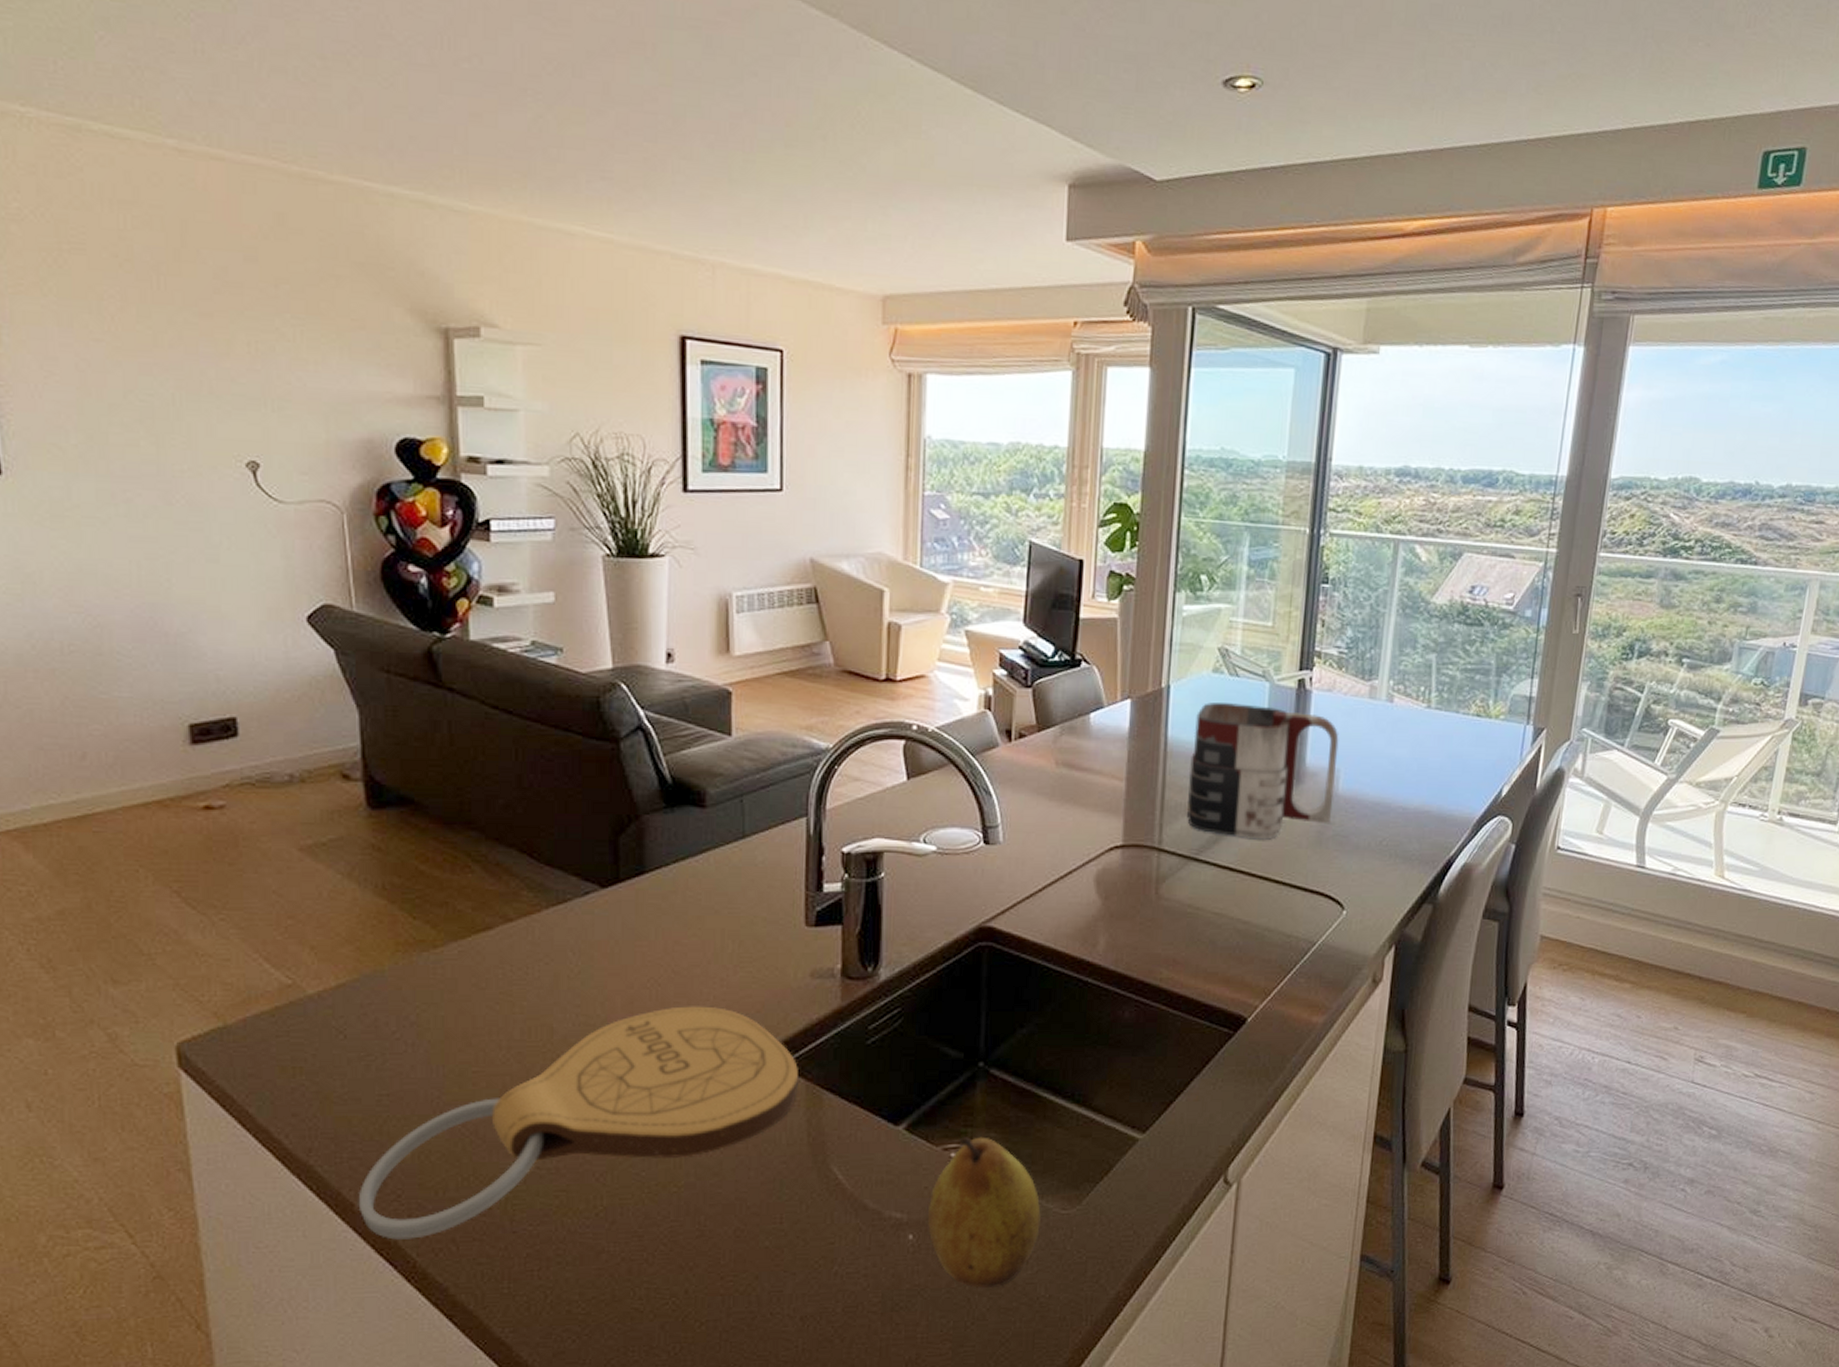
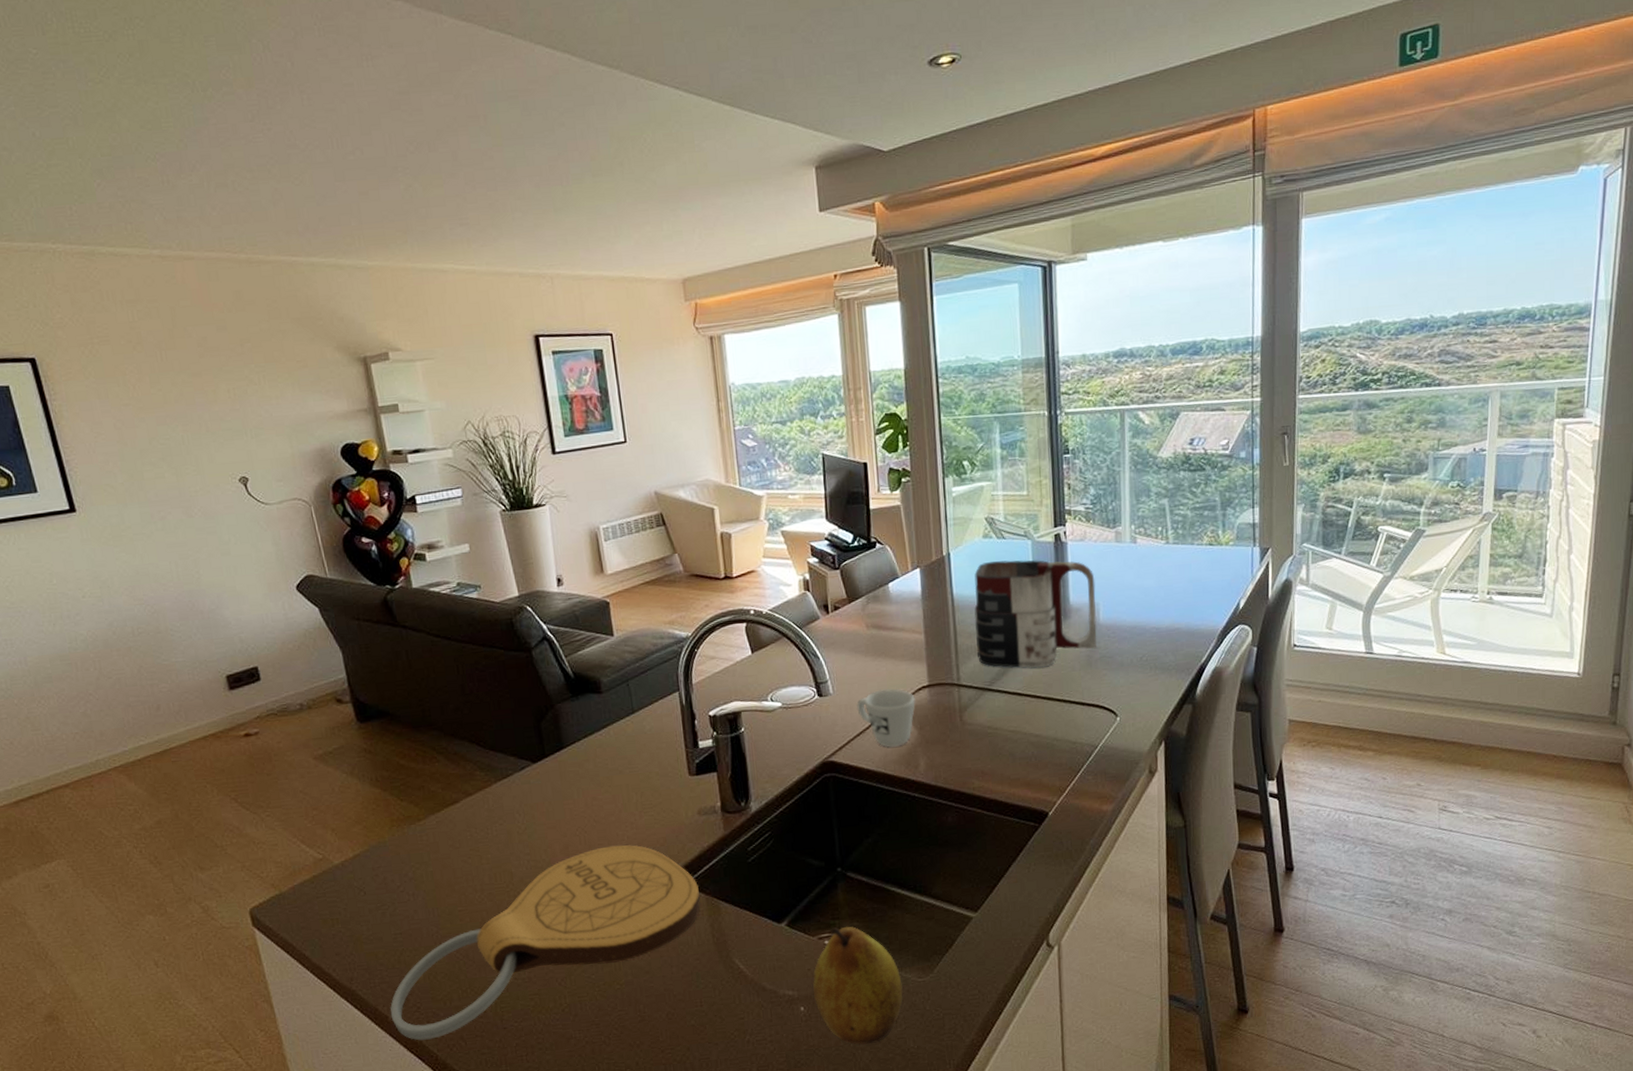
mug: none [1030,844,1104,917] -> present [857,688,915,747]

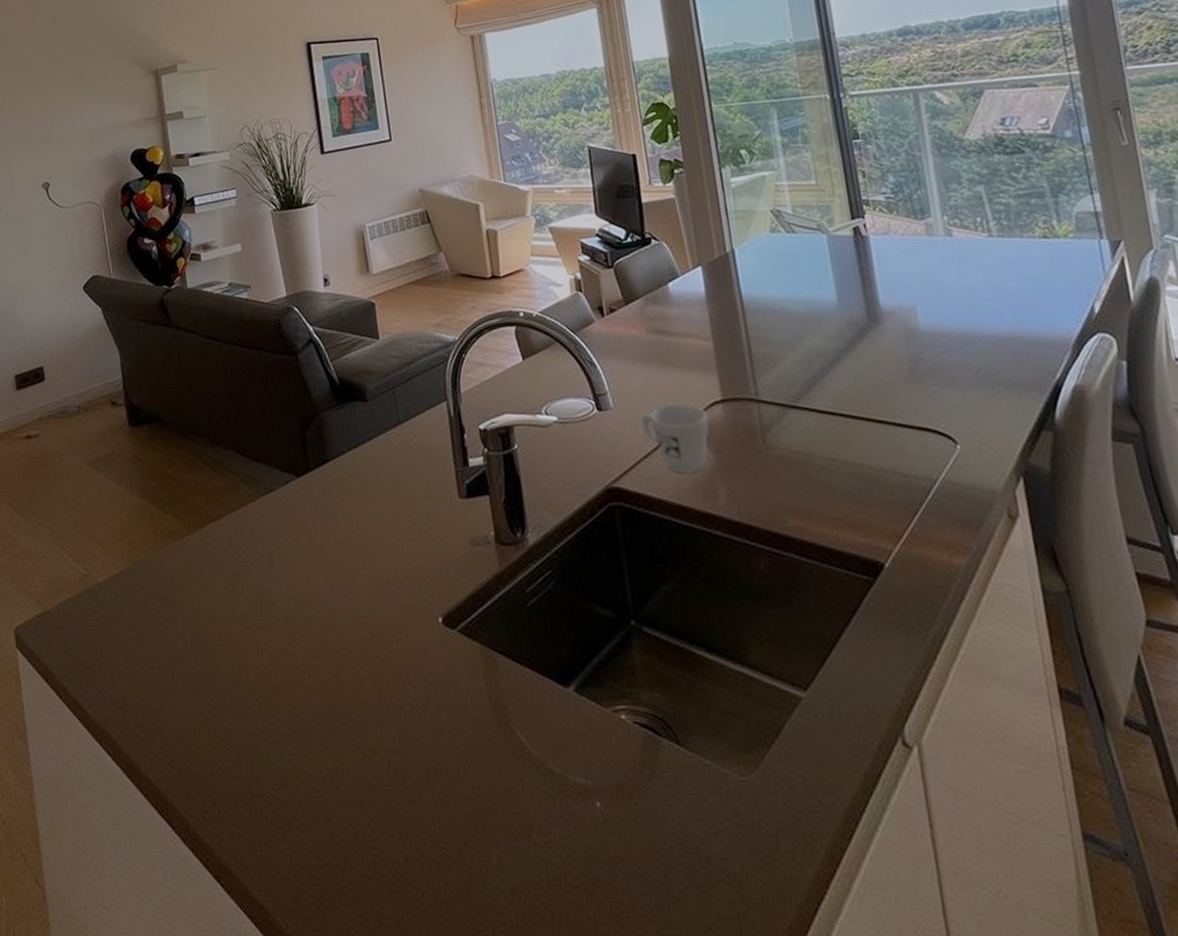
cutting board: present [389,845,700,1041] -> none [142,577,475,802]
fruit: present [812,926,903,1045] -> none [609,697,722,862]
mug: present [974,560,1097,668] -> none [764,256,920,382]

